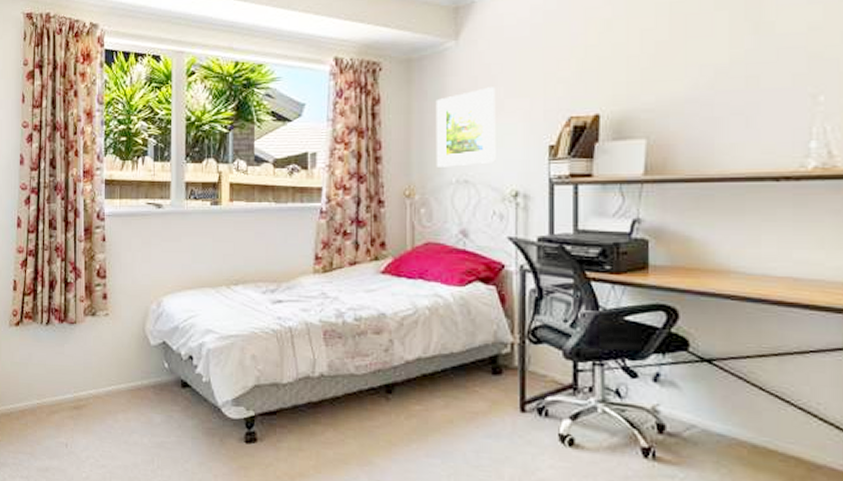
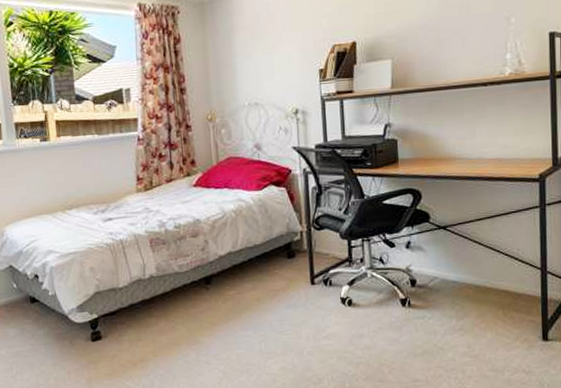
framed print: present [435,87,496,167] -> none [226,23,279,94]

